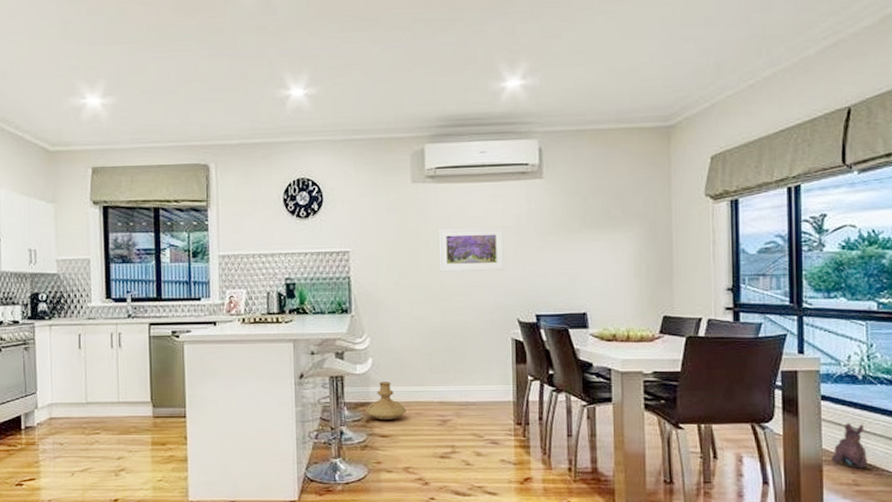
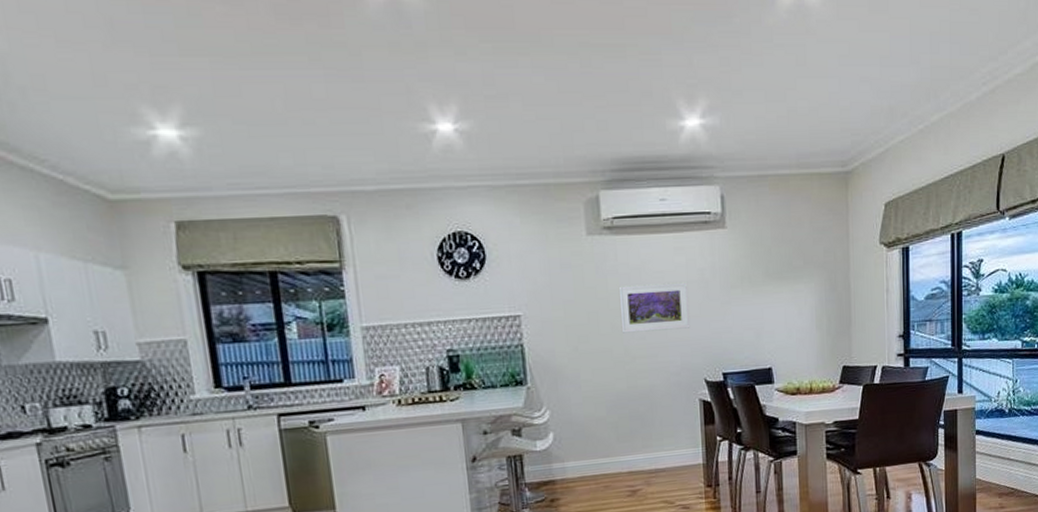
vase: present [366,382,406,421] -> none [549,456,594,498]
plush toy: present [831,423,867,469] -> none [983,453,1011,494]

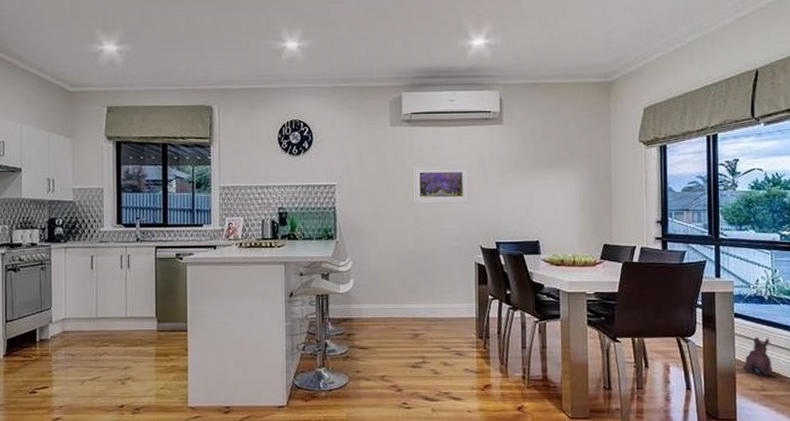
plush toy: none [983,453,1011,494] -> present [743,337,772,376]

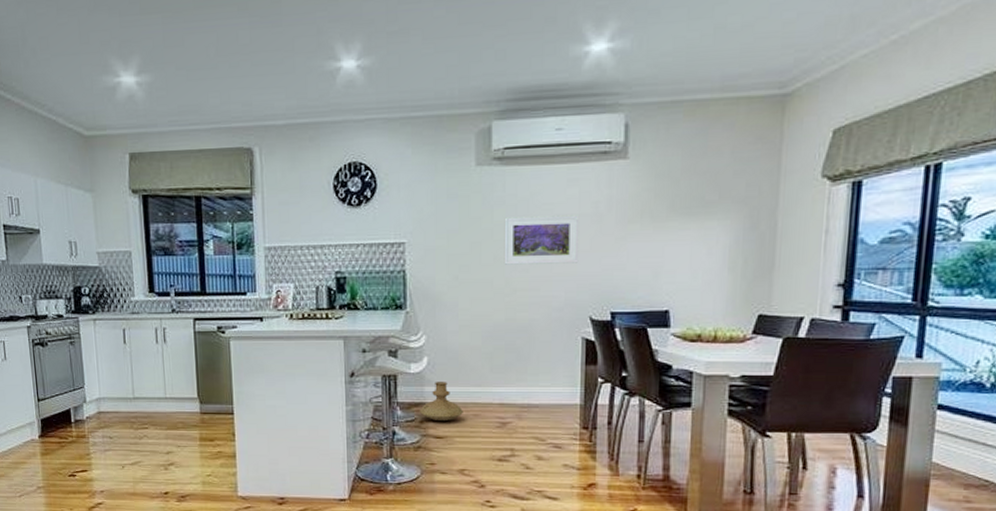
vase: none [348,300,383,334] -> present [420,382,463,422]
plush toy: present [743,337,772,376] -> none [941,435,985,485]

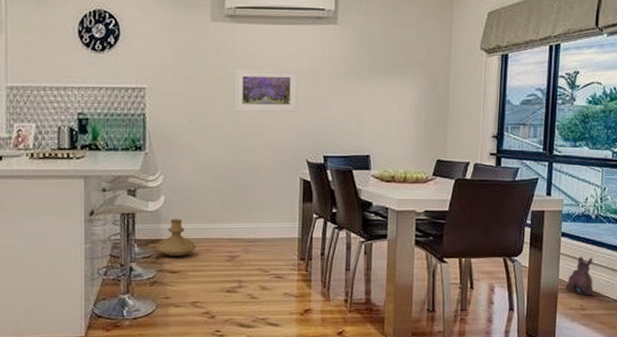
plush toy: none [941,435,985,485] -> present [565,256,593,296]

